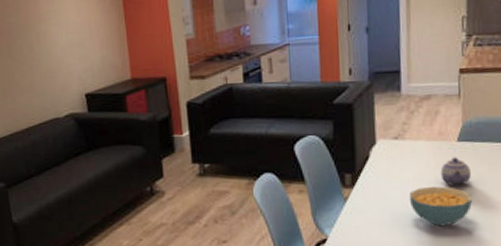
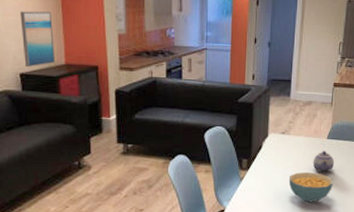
wall art: none [83,24,121,86] -> present [20,11,56,67]

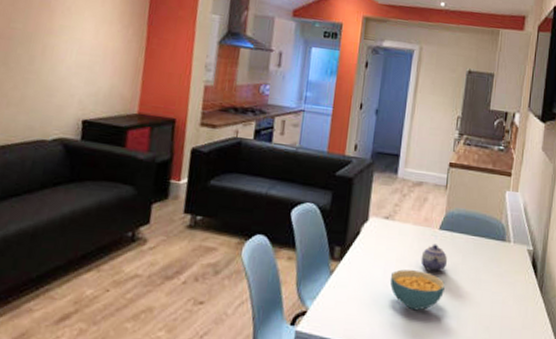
wall art: present [20,11,56,67] -> none [90,50,133,114]

